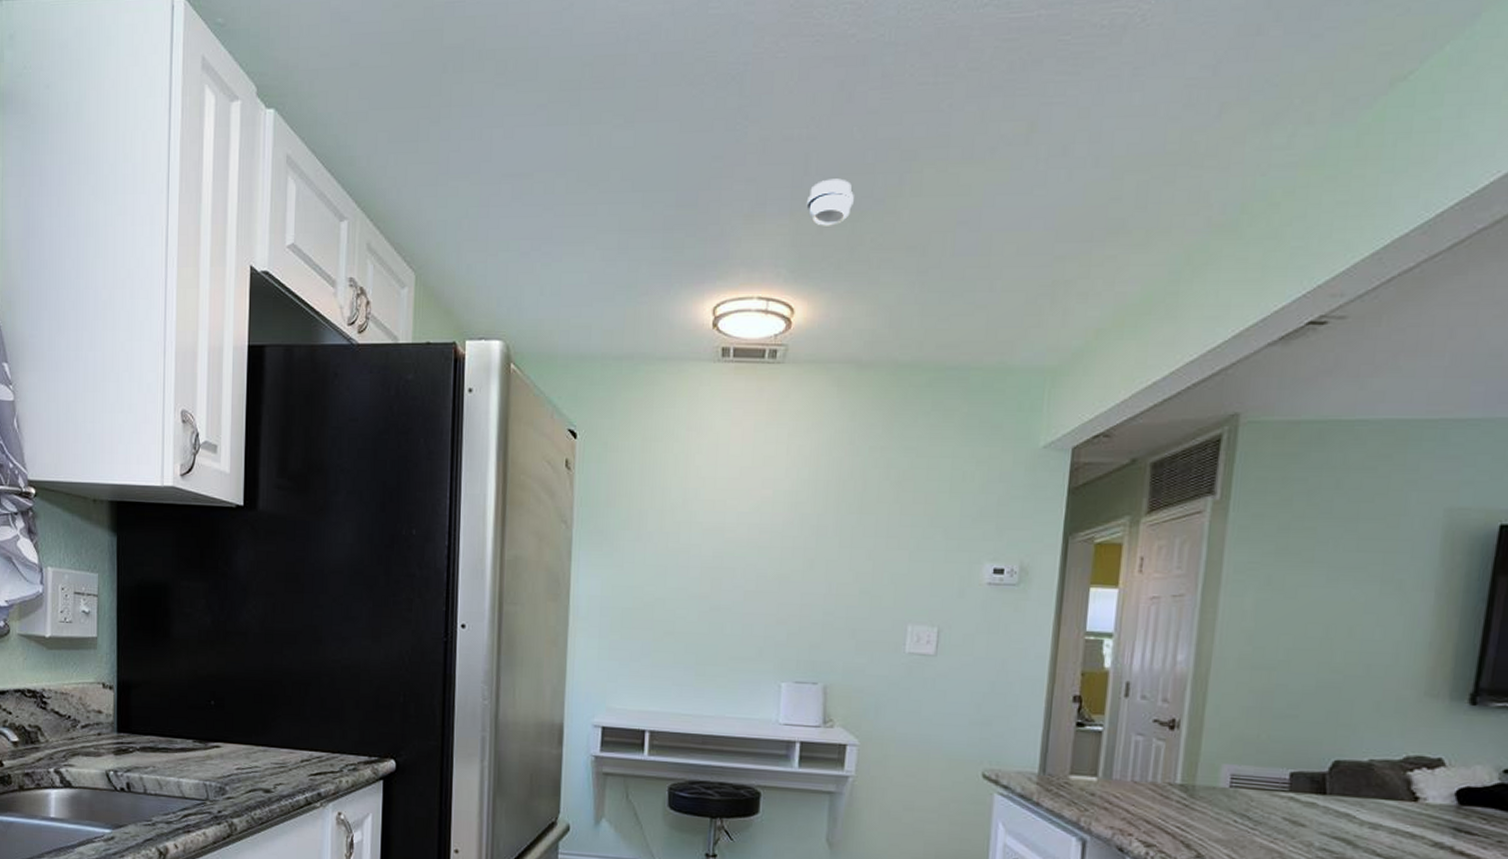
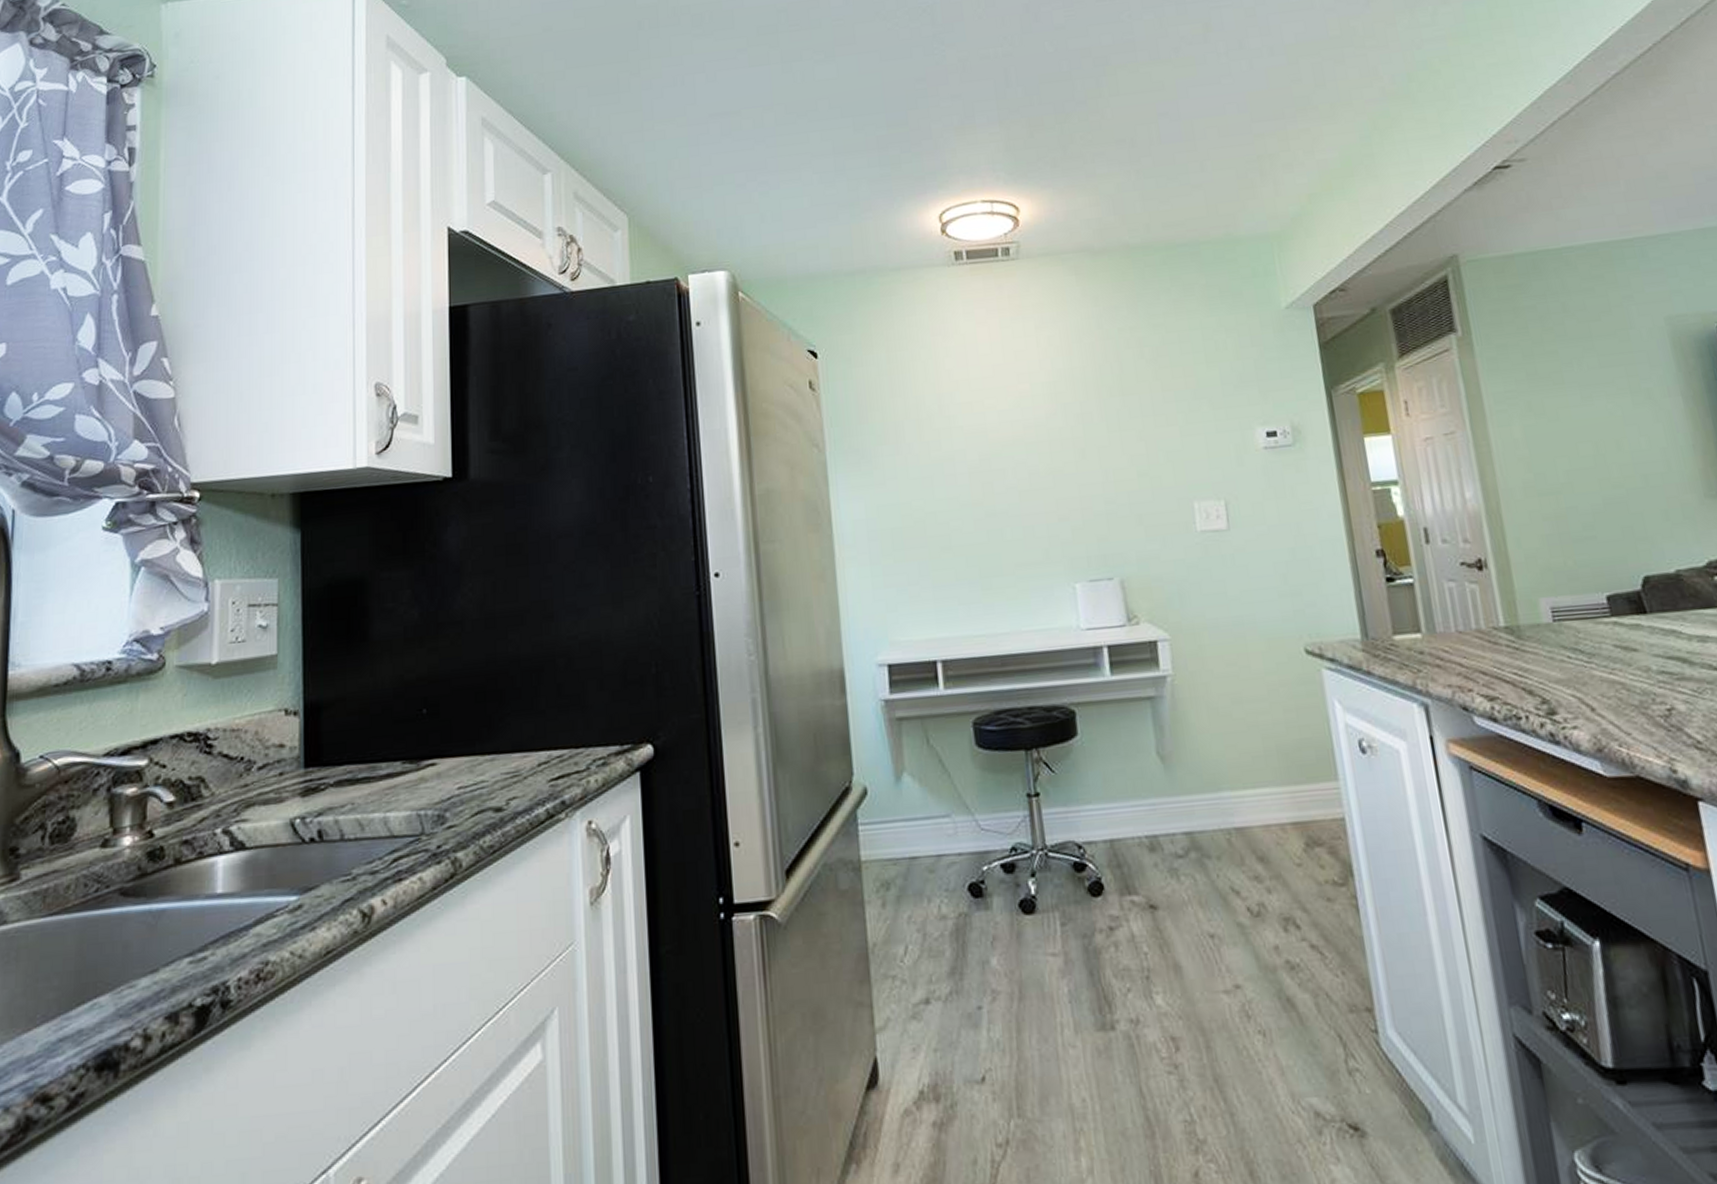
smoke detector: present [806,178,854,226] -> none [1013,87,1058,131]

